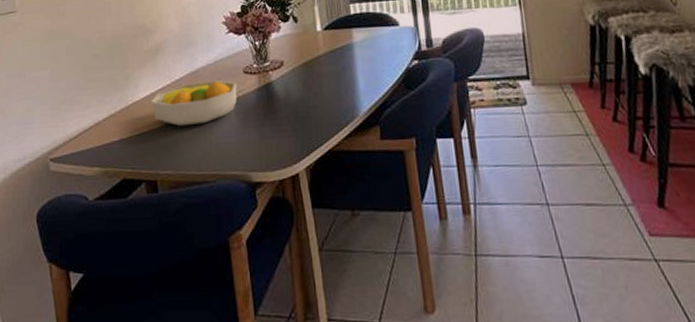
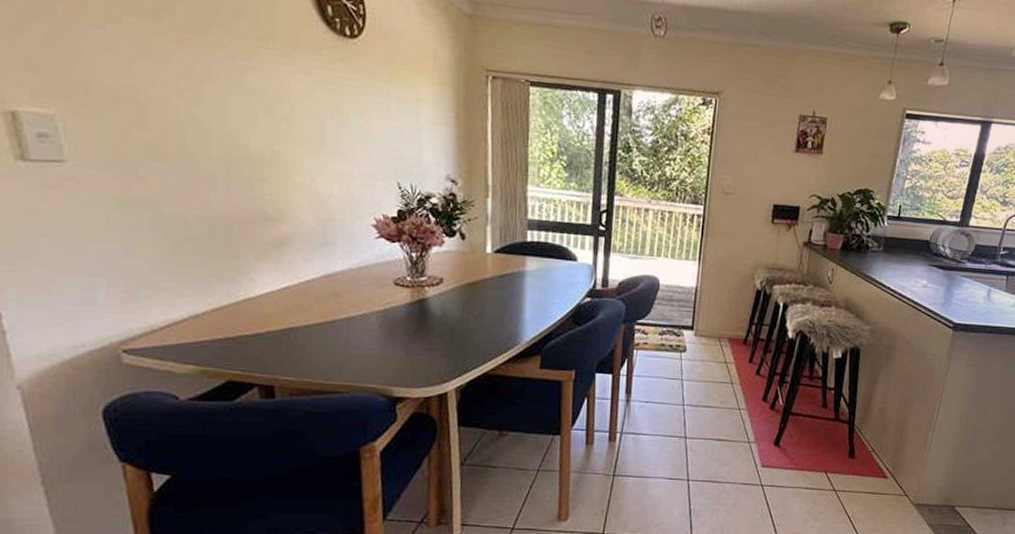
fruit bowl: present [151,80,237,127] -> none [270,286,384,333]

